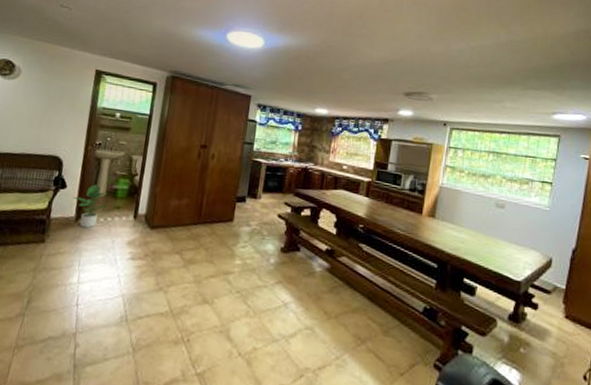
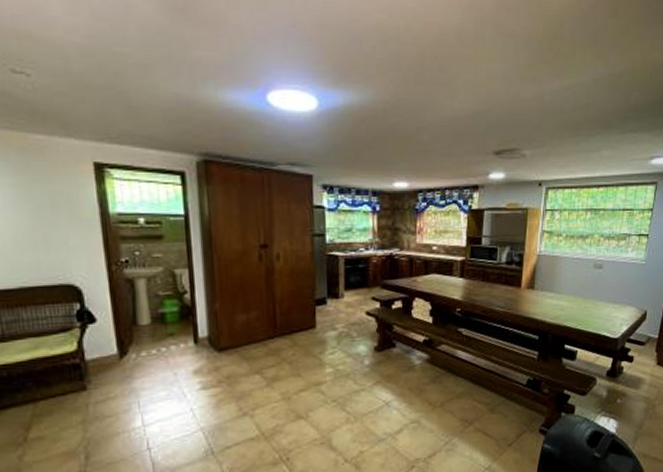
potted plant: present [72,184,107,228] -> none [108,312,155,364]

